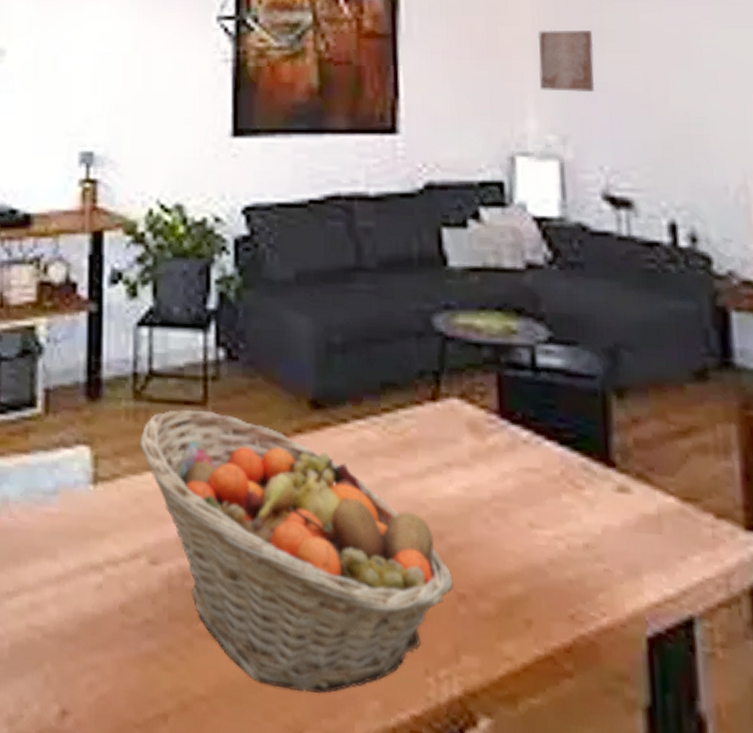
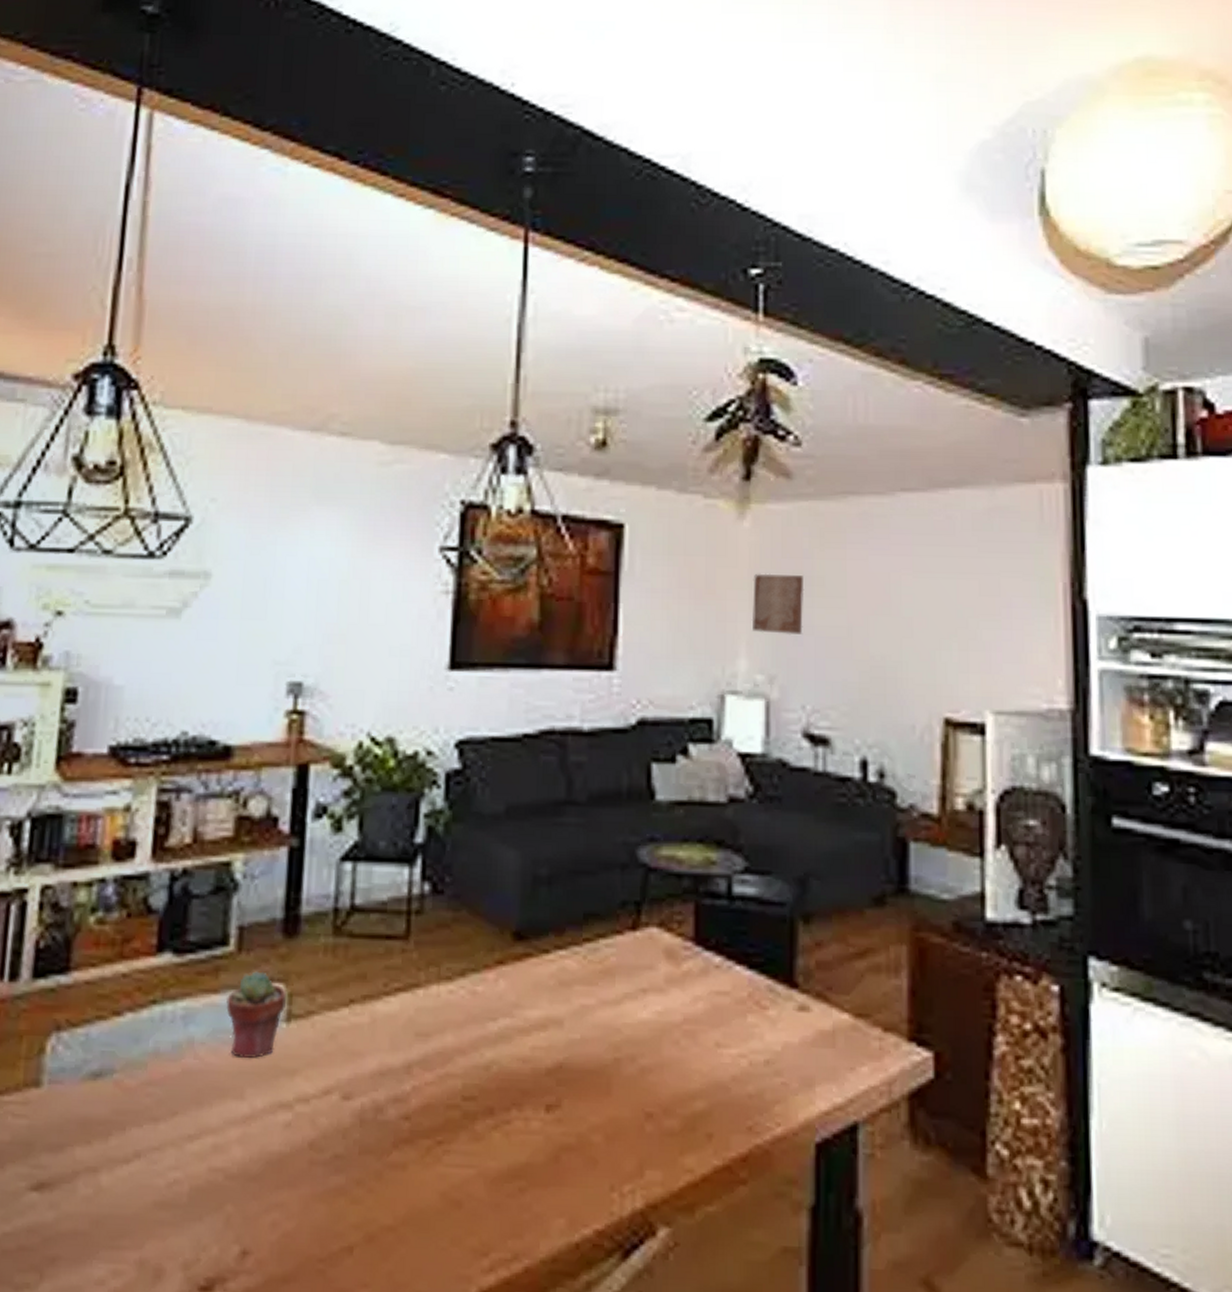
potted succulent: none [36,433,92,519] -> present [225,971,286,1059]
fruit basket: present [138,409,453,694] -> none [336,943,642,1217]

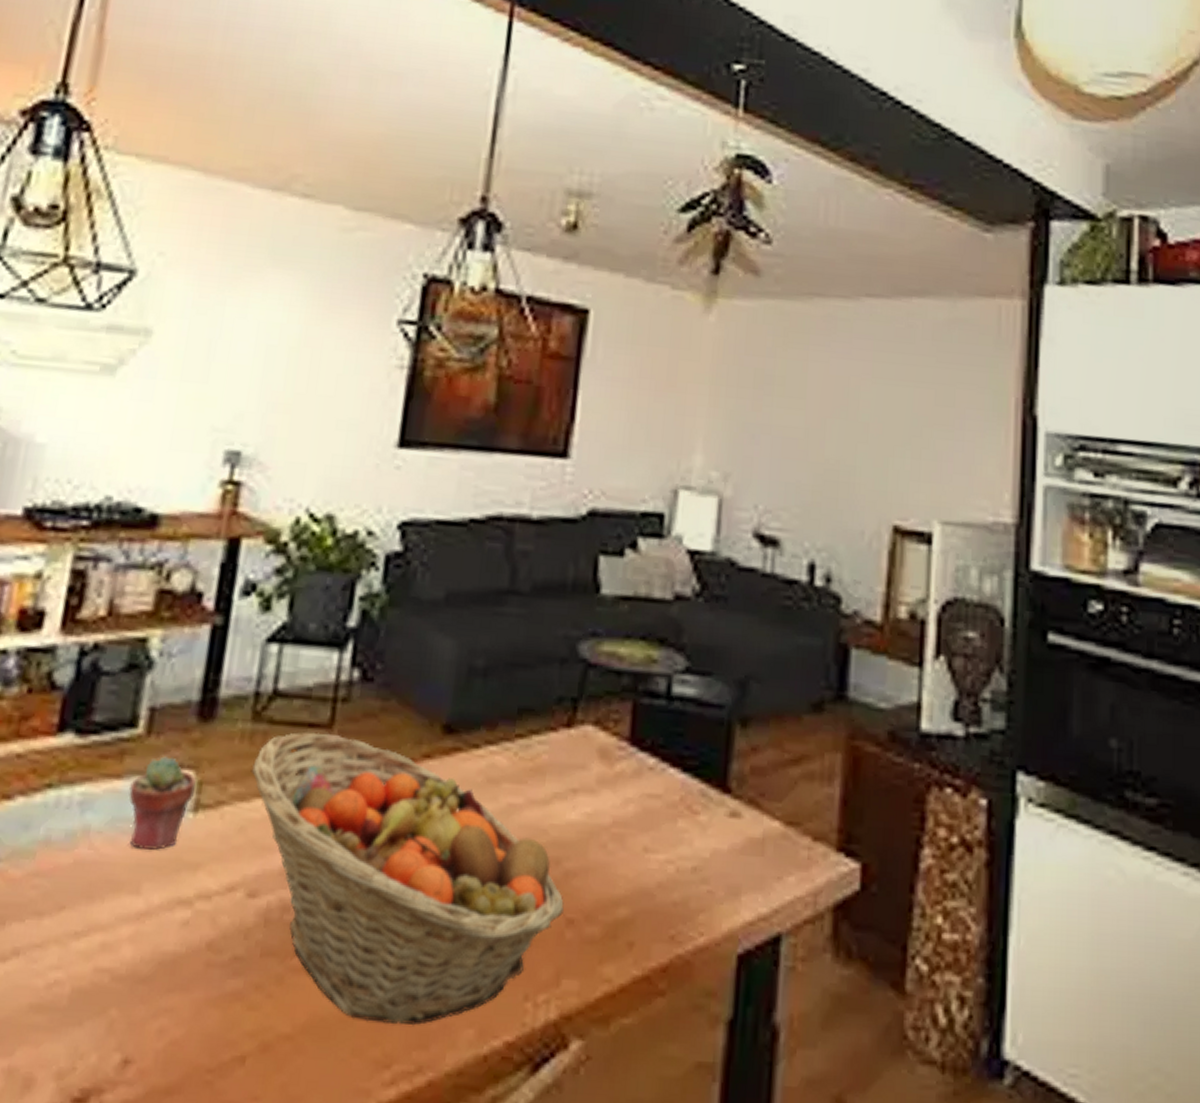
fruit basket: none [336,943,642,1217] -> present [251,731,564,1026]
wall art: present [751,573,805,635] -> none [710,368,765,433]

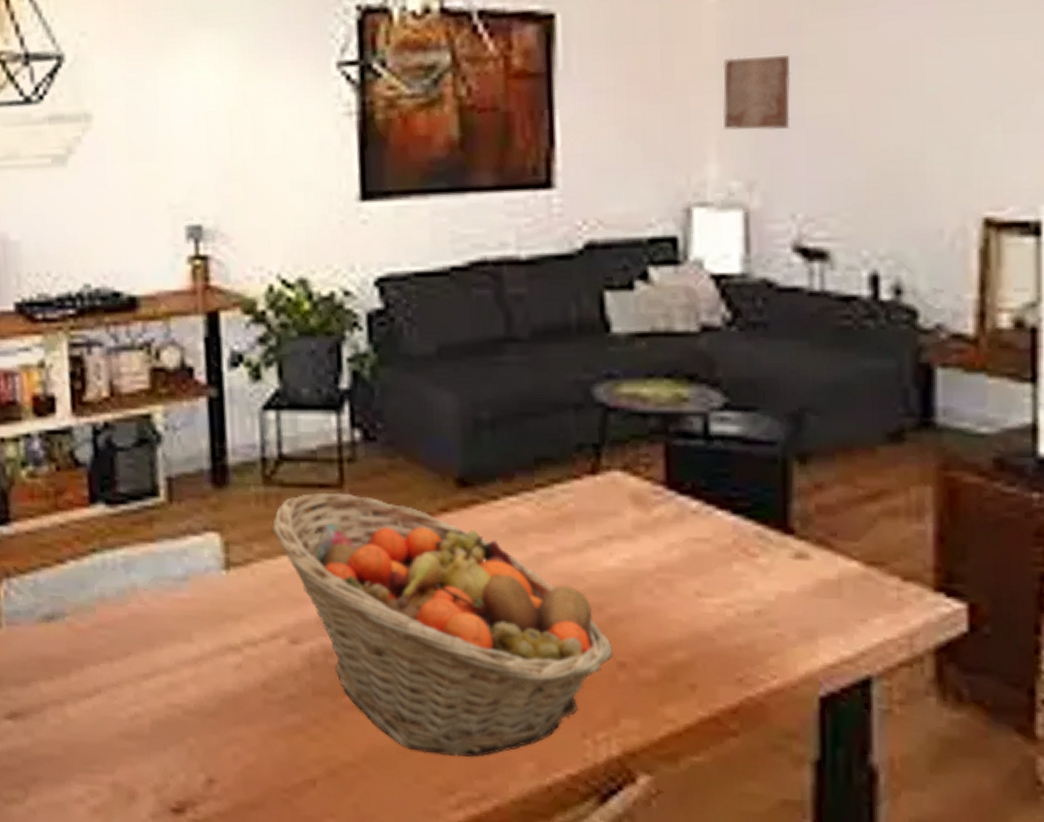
potted succulent: present [128,756,196,850] -> none [162,521,223,604]
wall art: none [710,368,765,433] -> present [722,55,791,131]

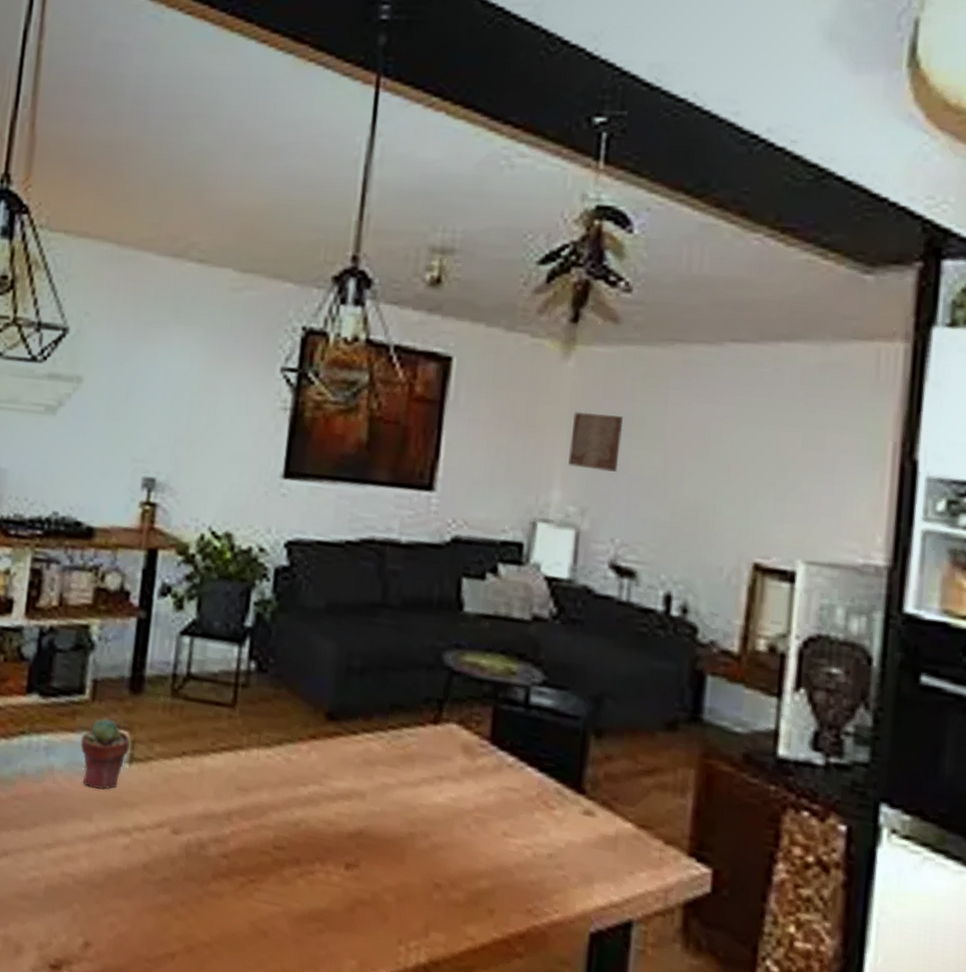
potted succulent: none [162,521,223,604] -> present [80,718,130,790]
fruit basket: present [271,492,613,758] -> none [171,708,432,951]

